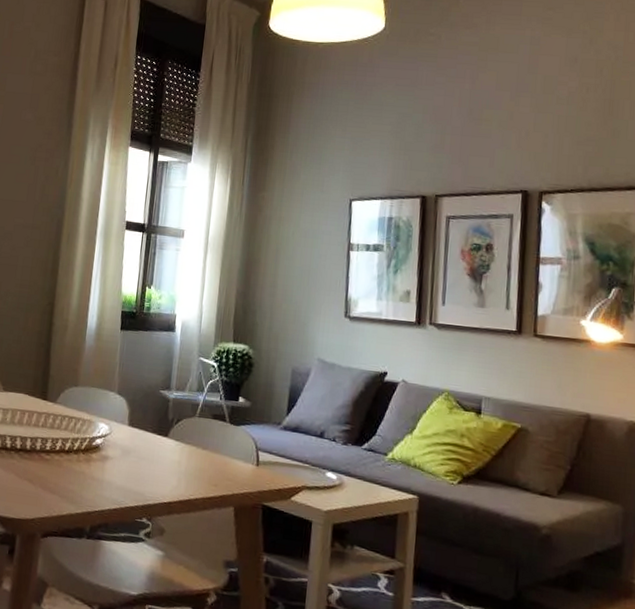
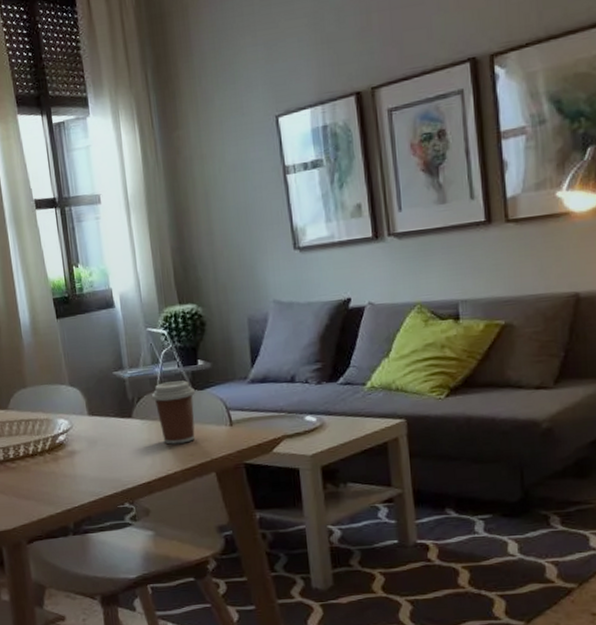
coffee cup: none [189,410,231,473] -> present [151,380,196,445]

